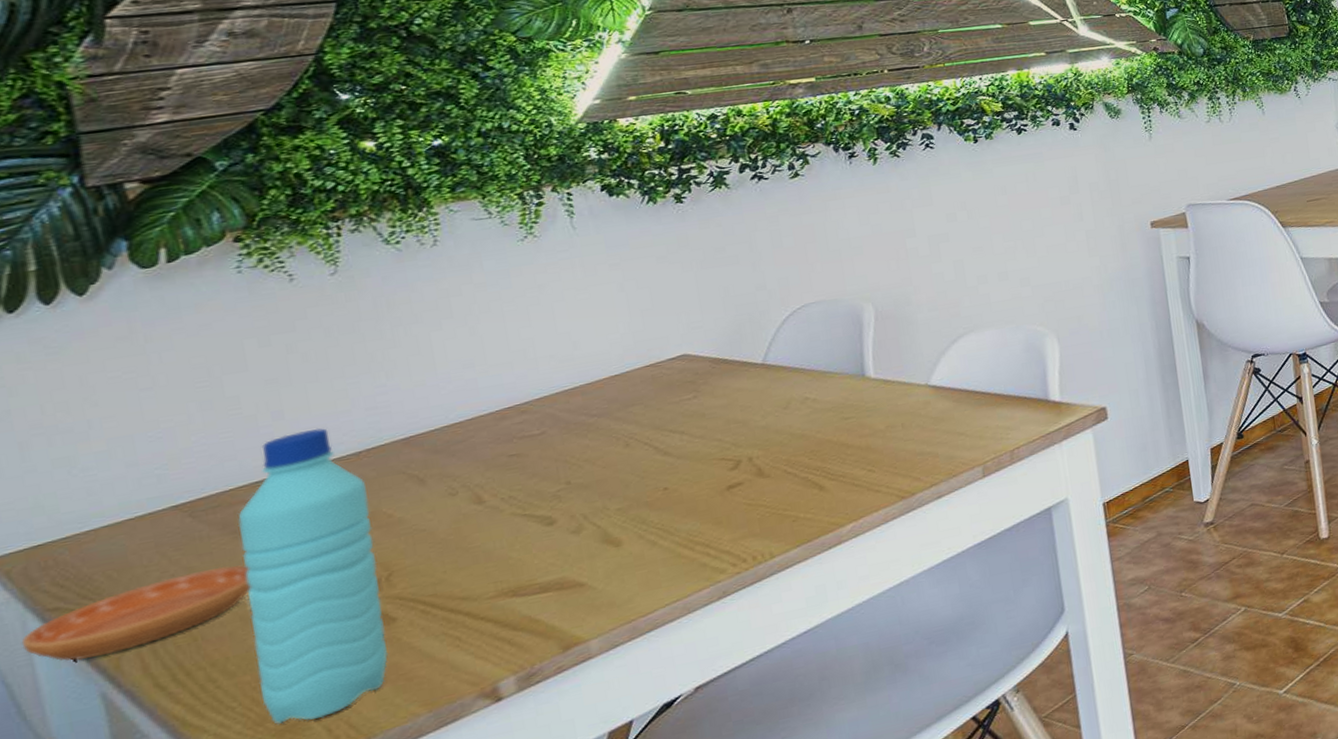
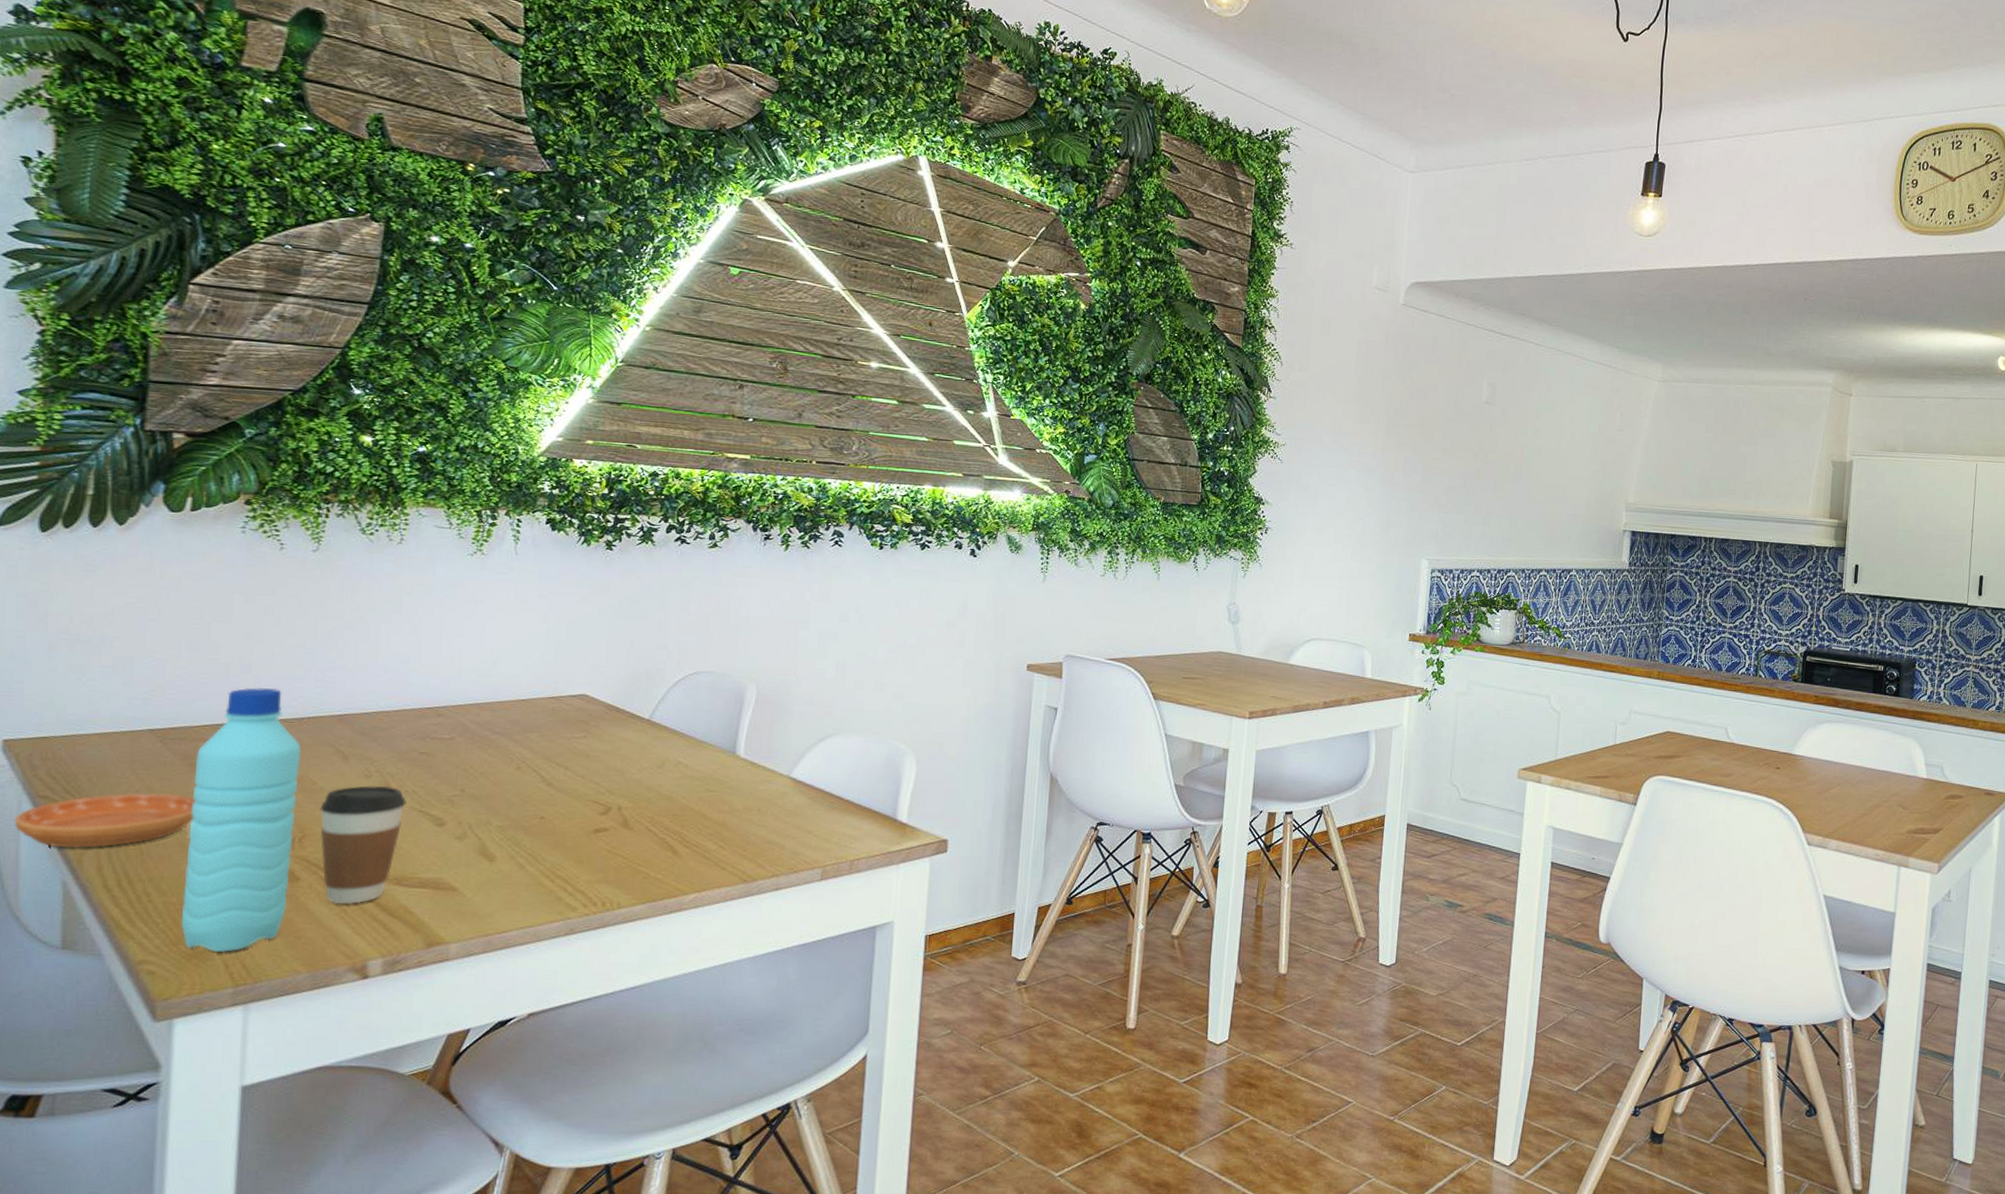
coffee cup: none [403,498,505,635] -> present [320,785,406,905]

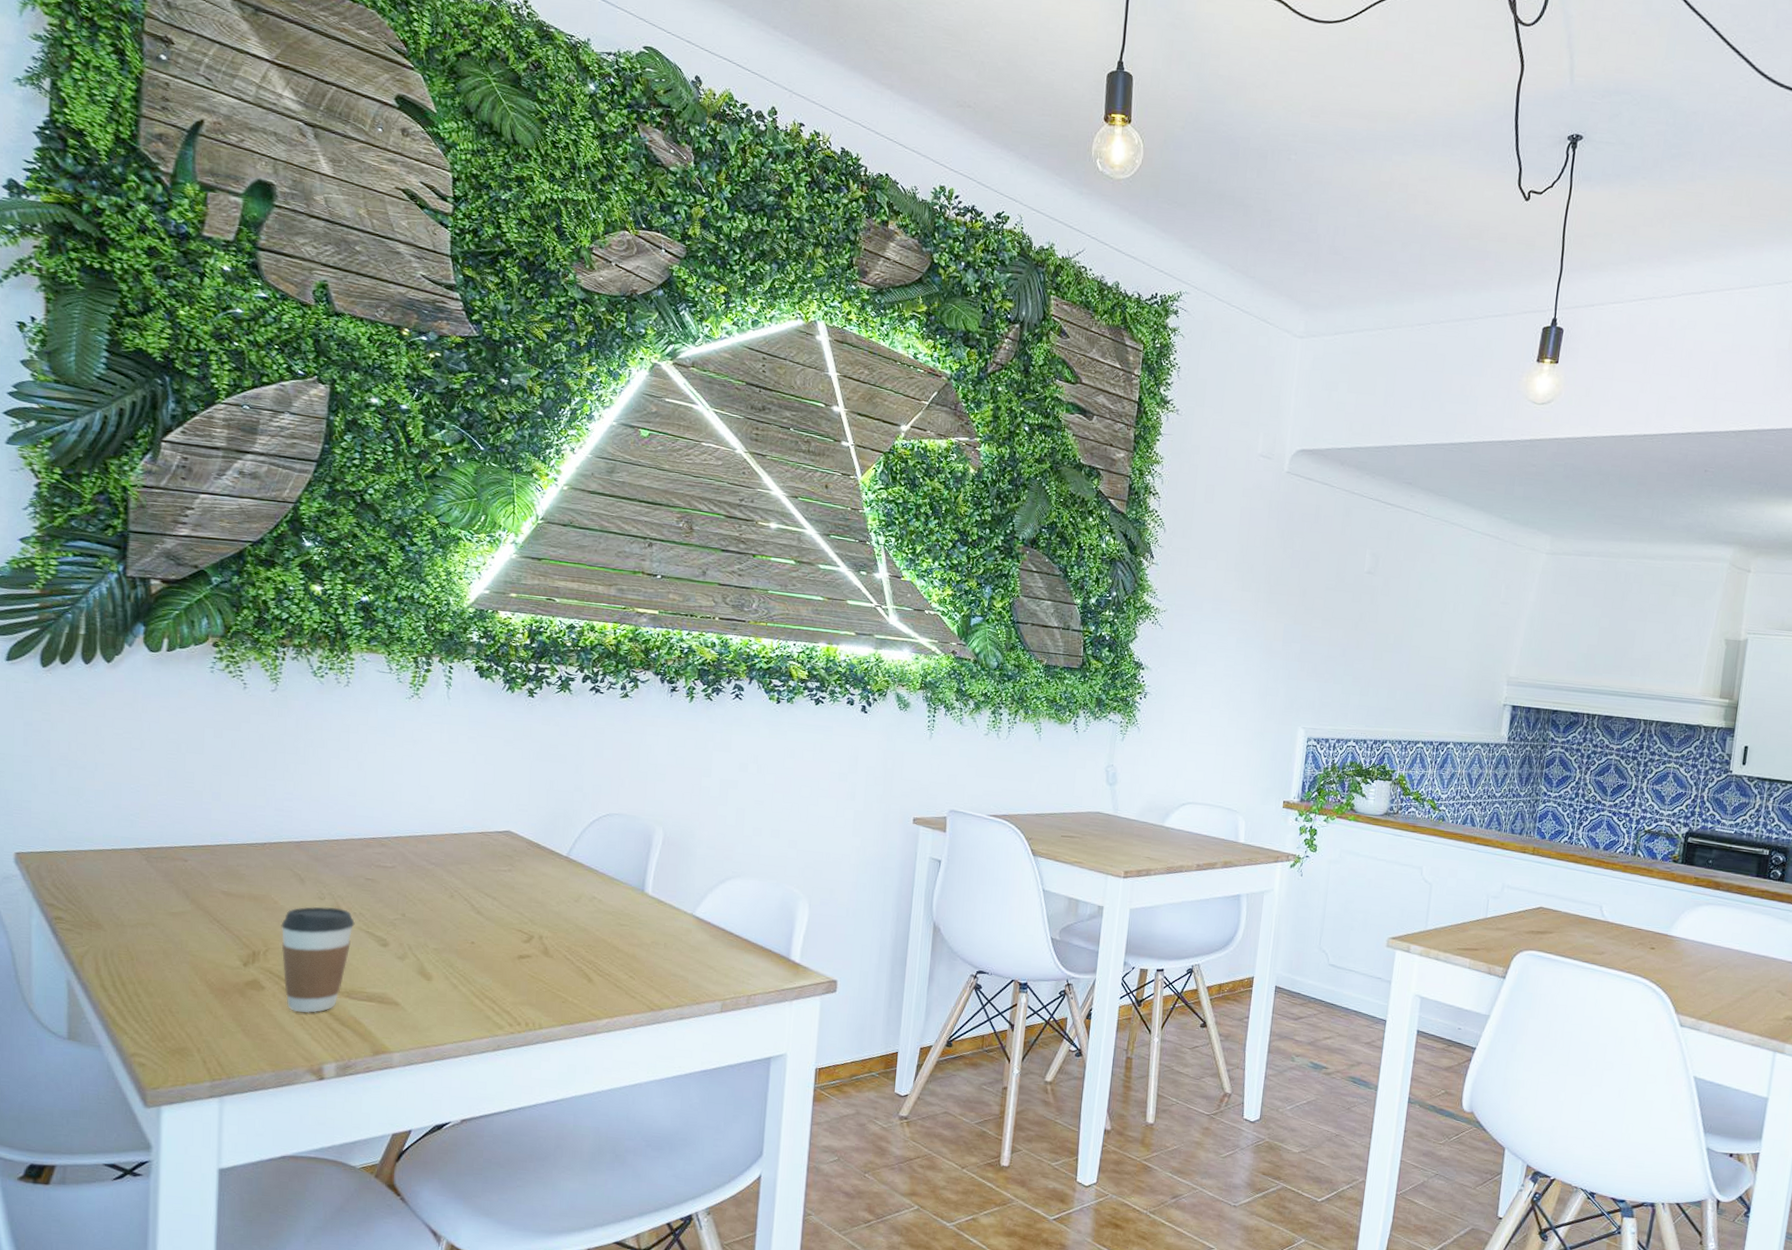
saucer: present [14,793,197,849] -> none [26,904,177,952]
water bottle: present [180,687,301,953] -> none [165,813,264,1051]

